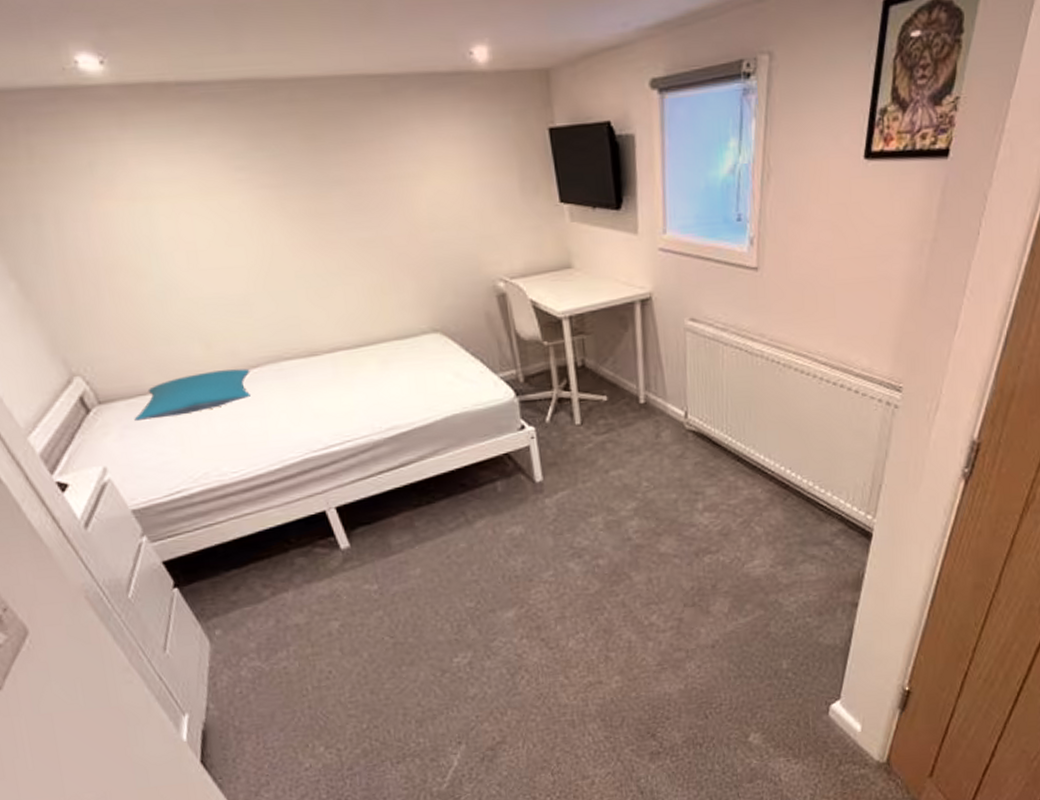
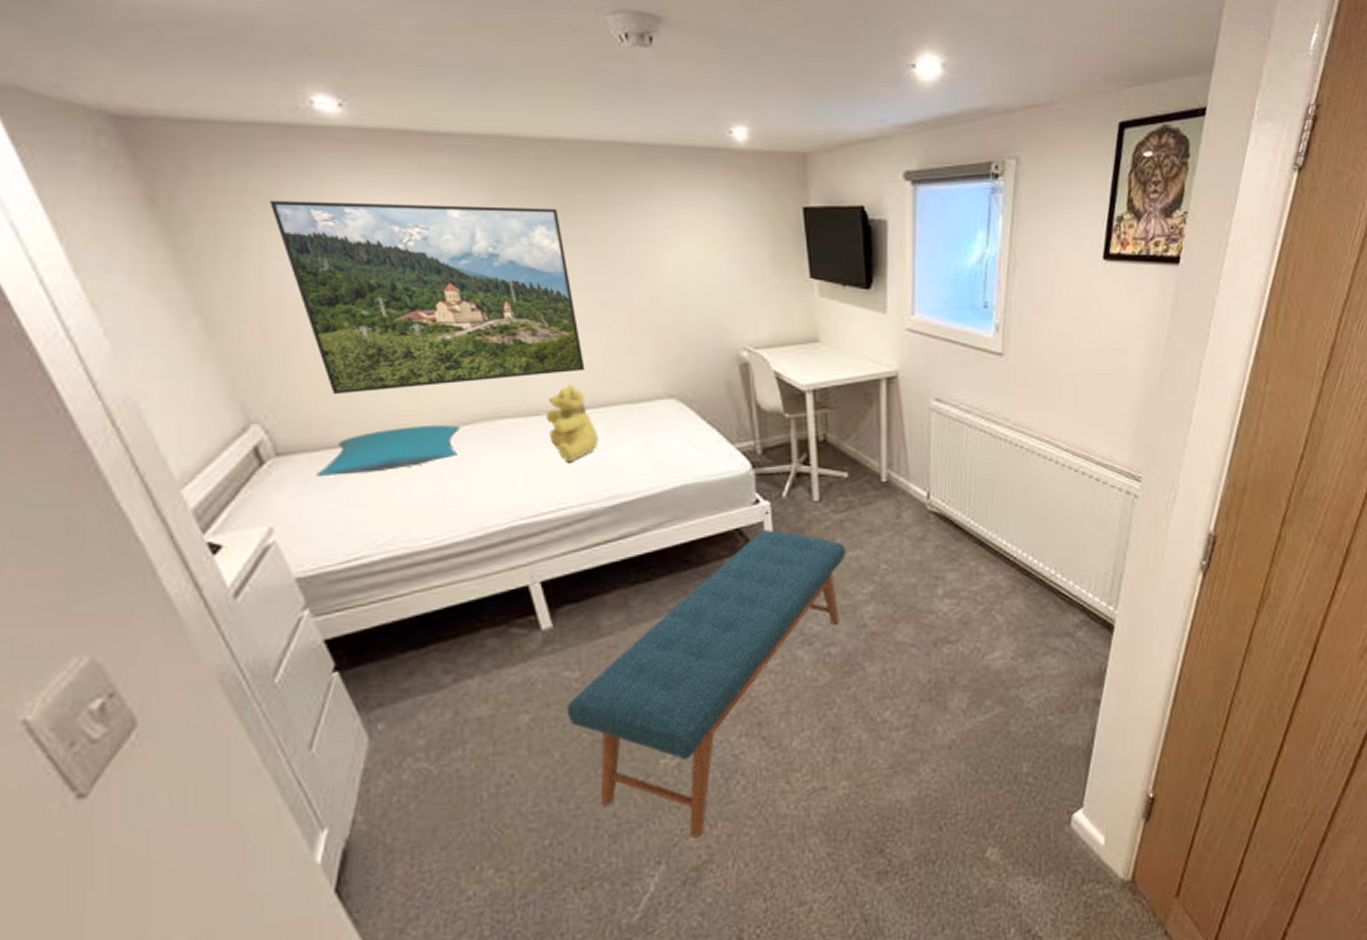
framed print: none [55,151,354,347] -> present [270,200,585,395]
teddy bear: none [323,325,374,399] -> present [546,385,599,463]
bench: none [369,453,609,723] -> present [566,530,846,838]

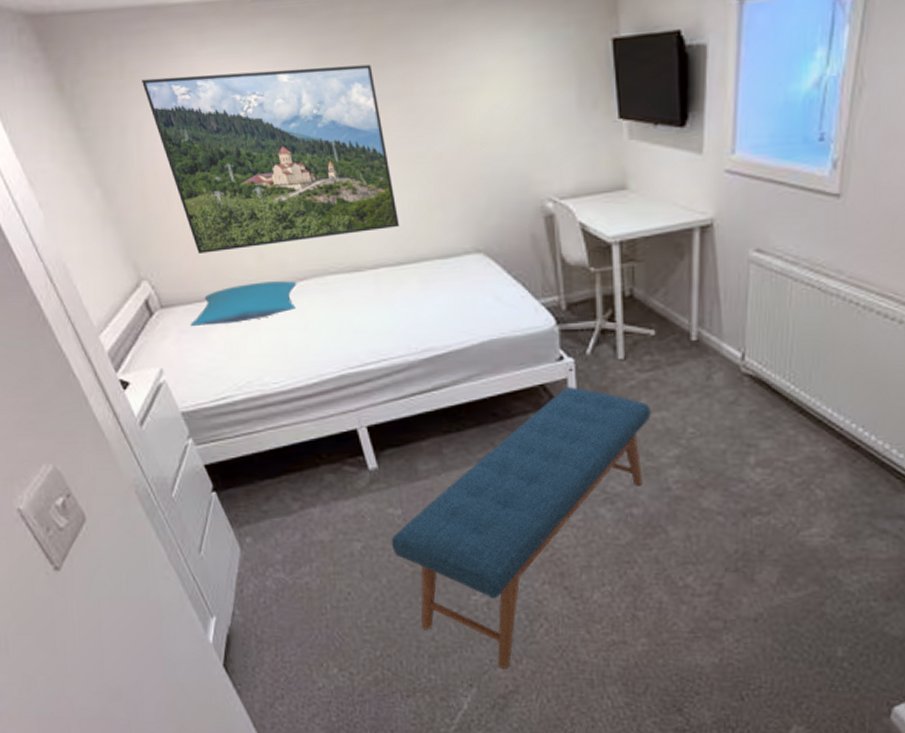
teddy bear: present [546,385,599,463] -> none [367,241,413,317]

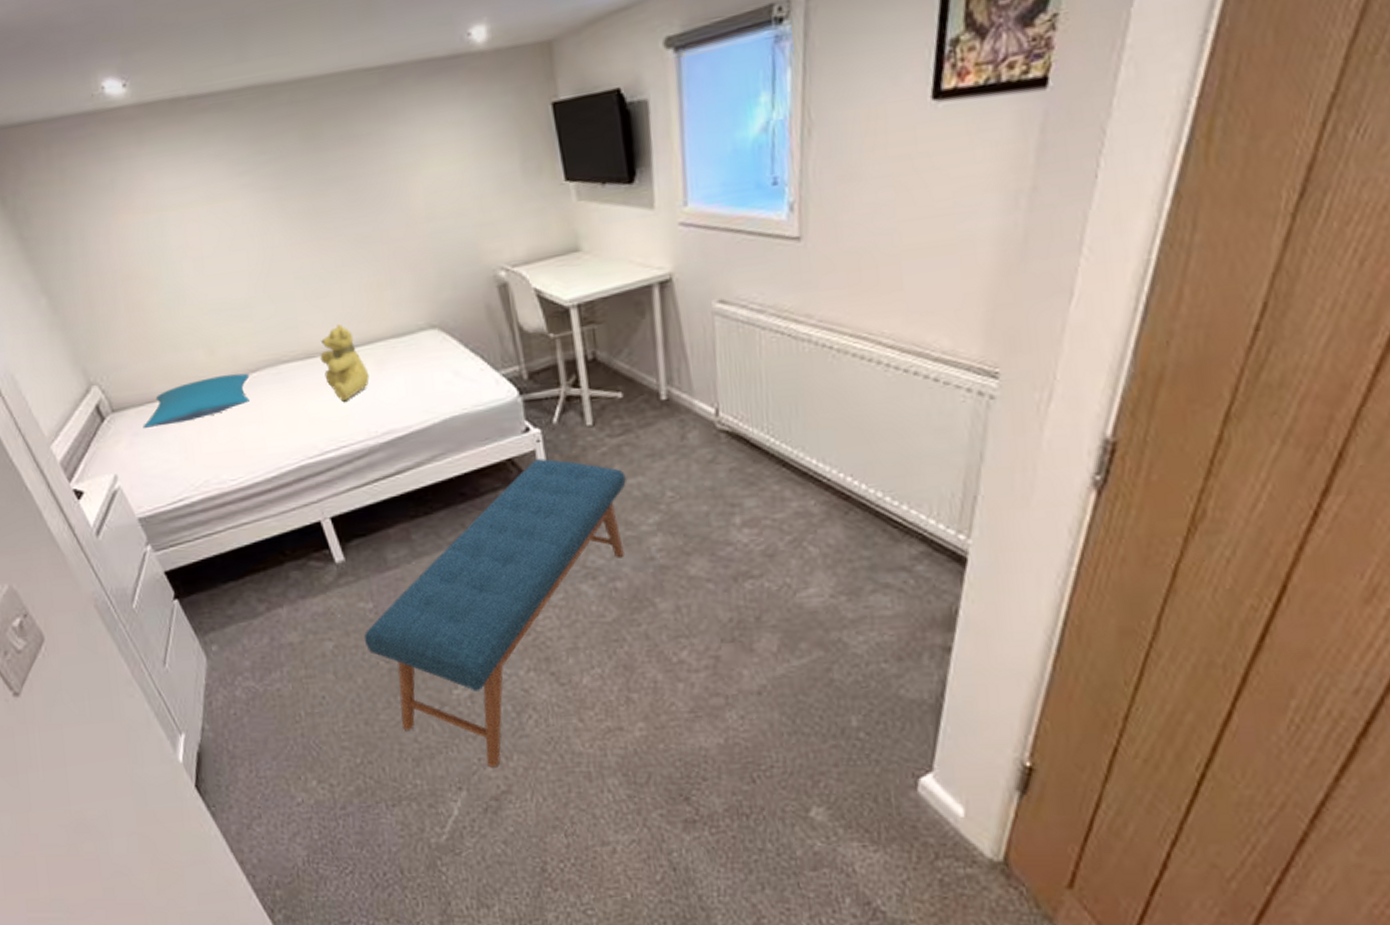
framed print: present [142,64,400,255] -> none [83,150,351,355]
teddy bear: none [367,241,413,317] -> present [320,324,370,402]

